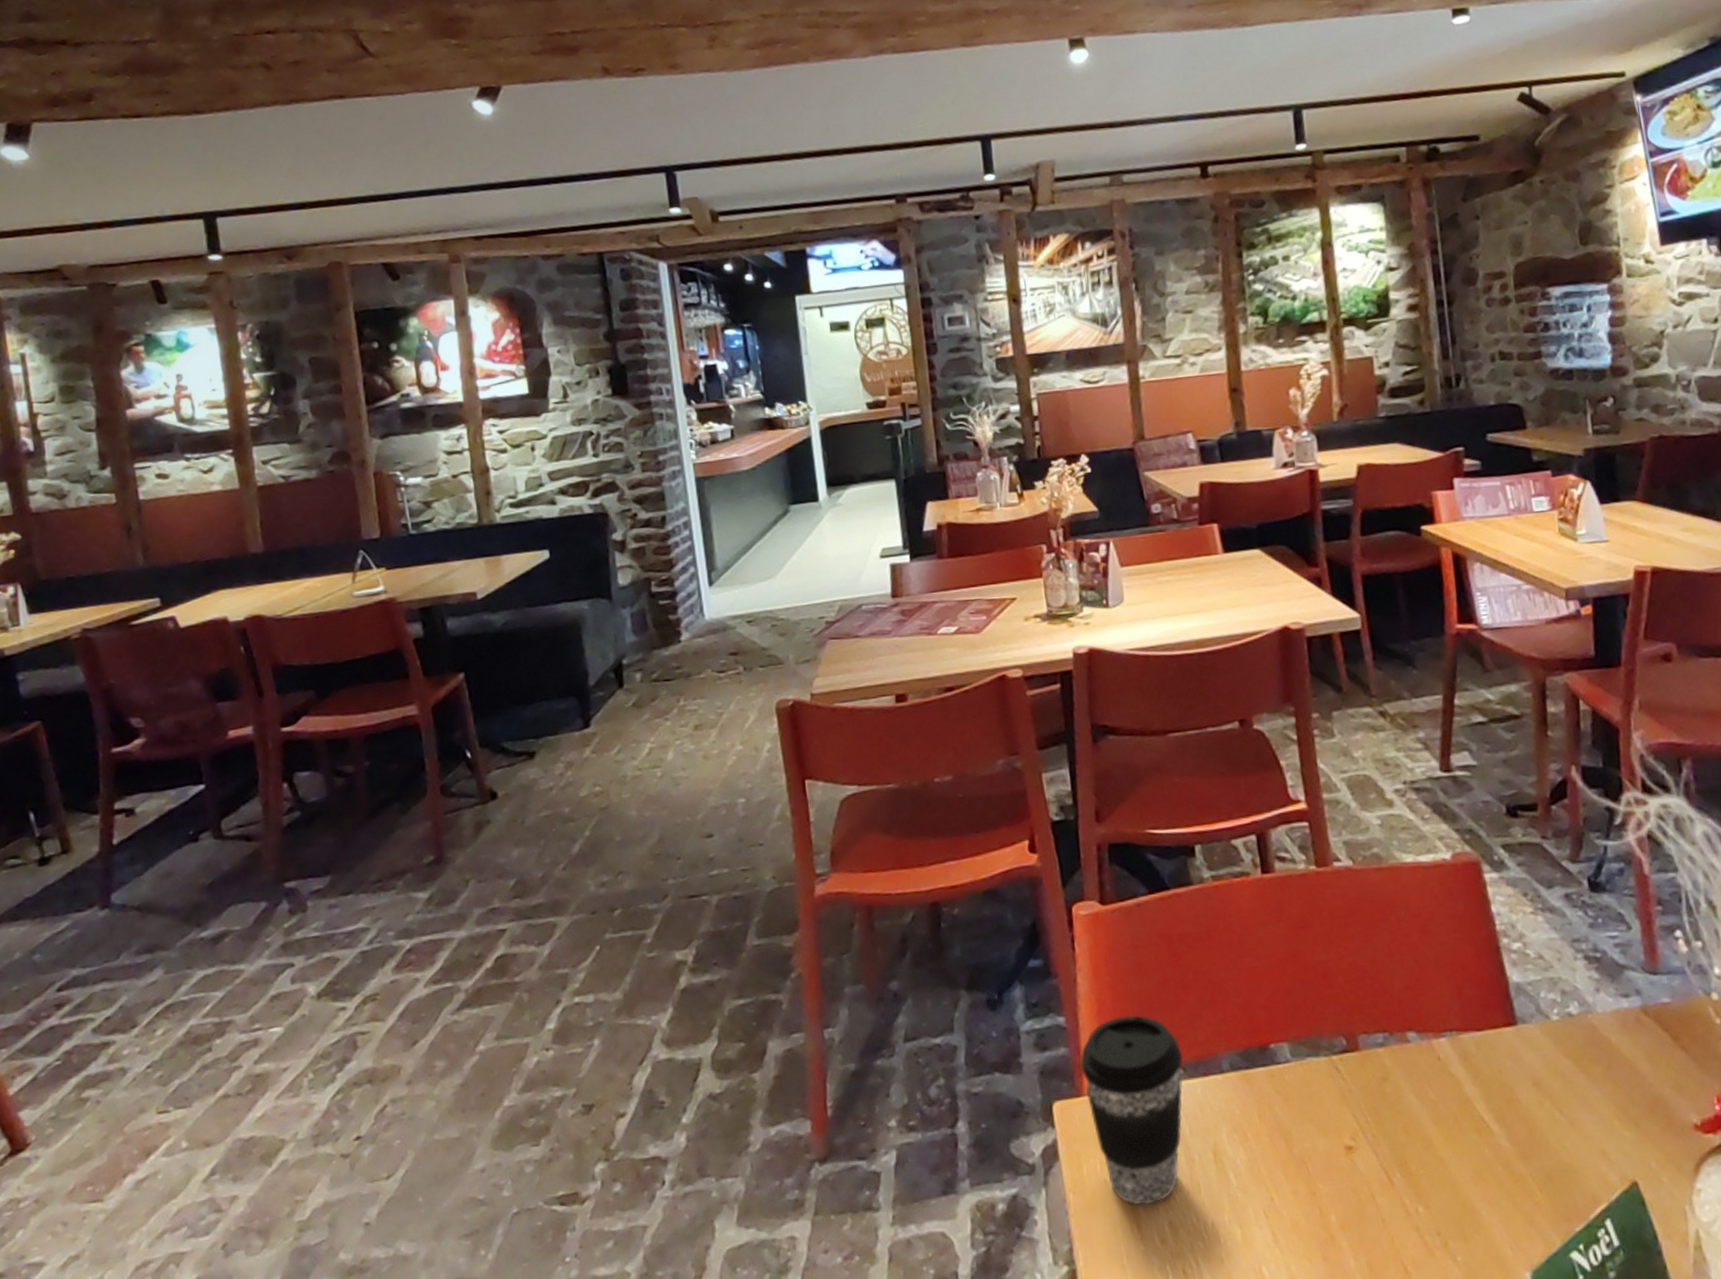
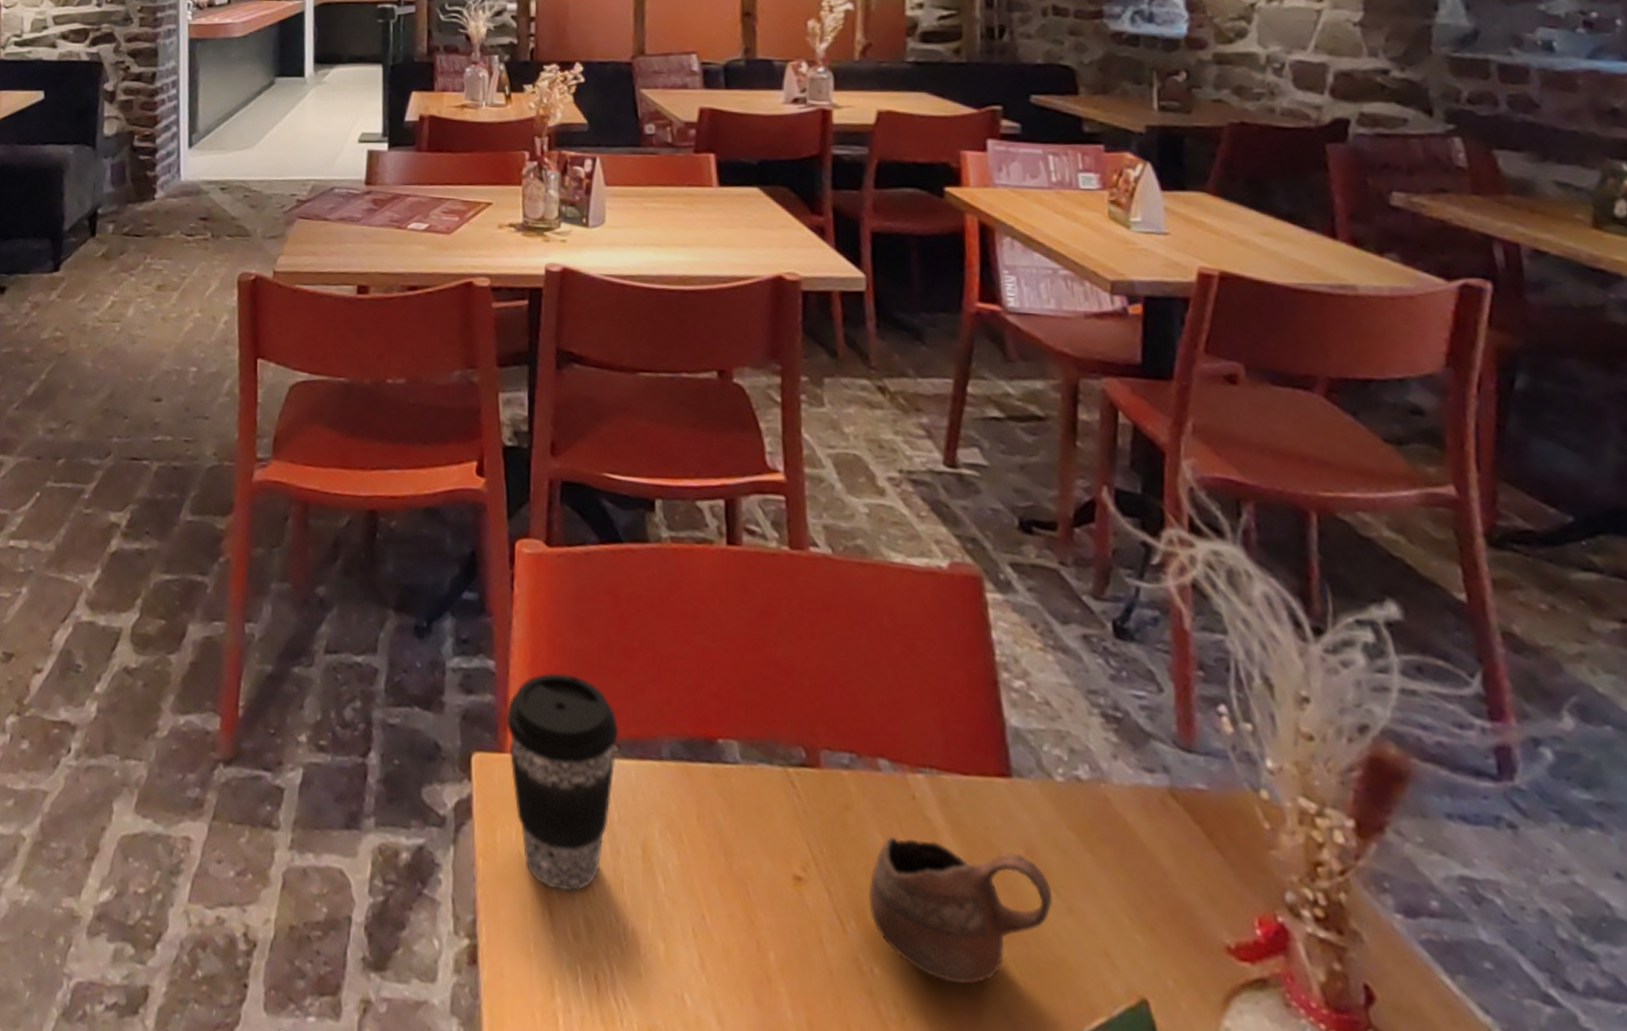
cup: none [1408,1086,1558,1205] -> present [868,836,1053,985]

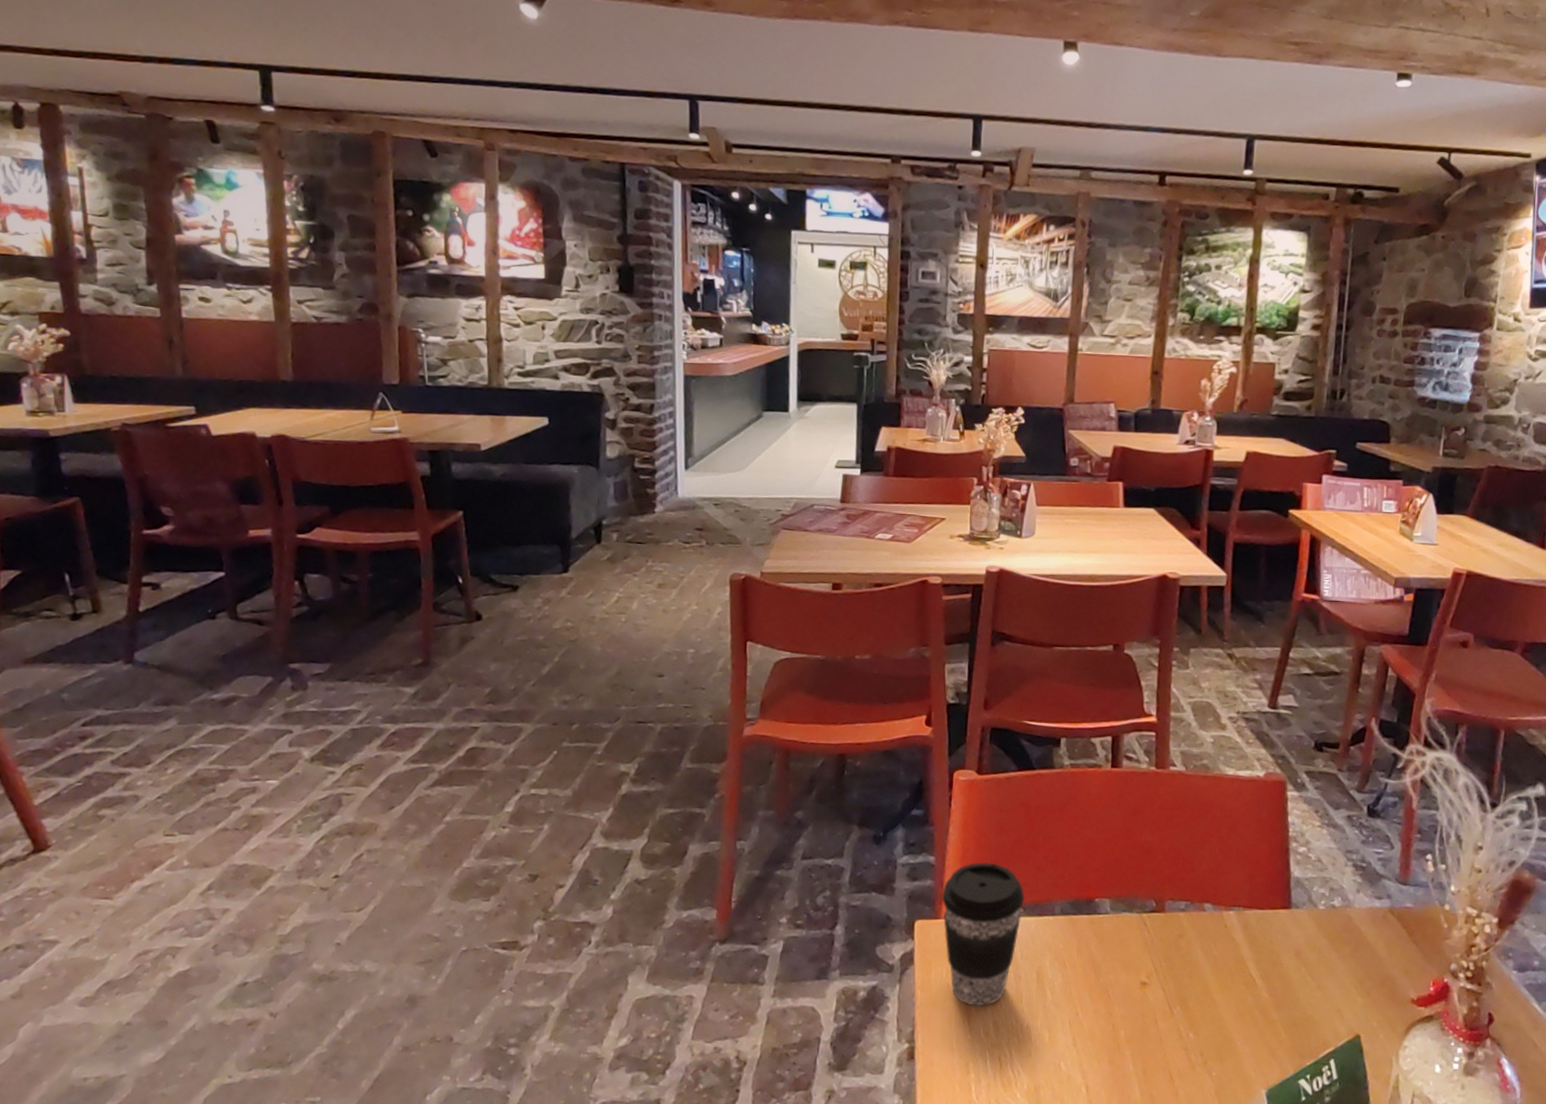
cup: present [868,836,1053,985] -> none [1190,952,1309,1038]

